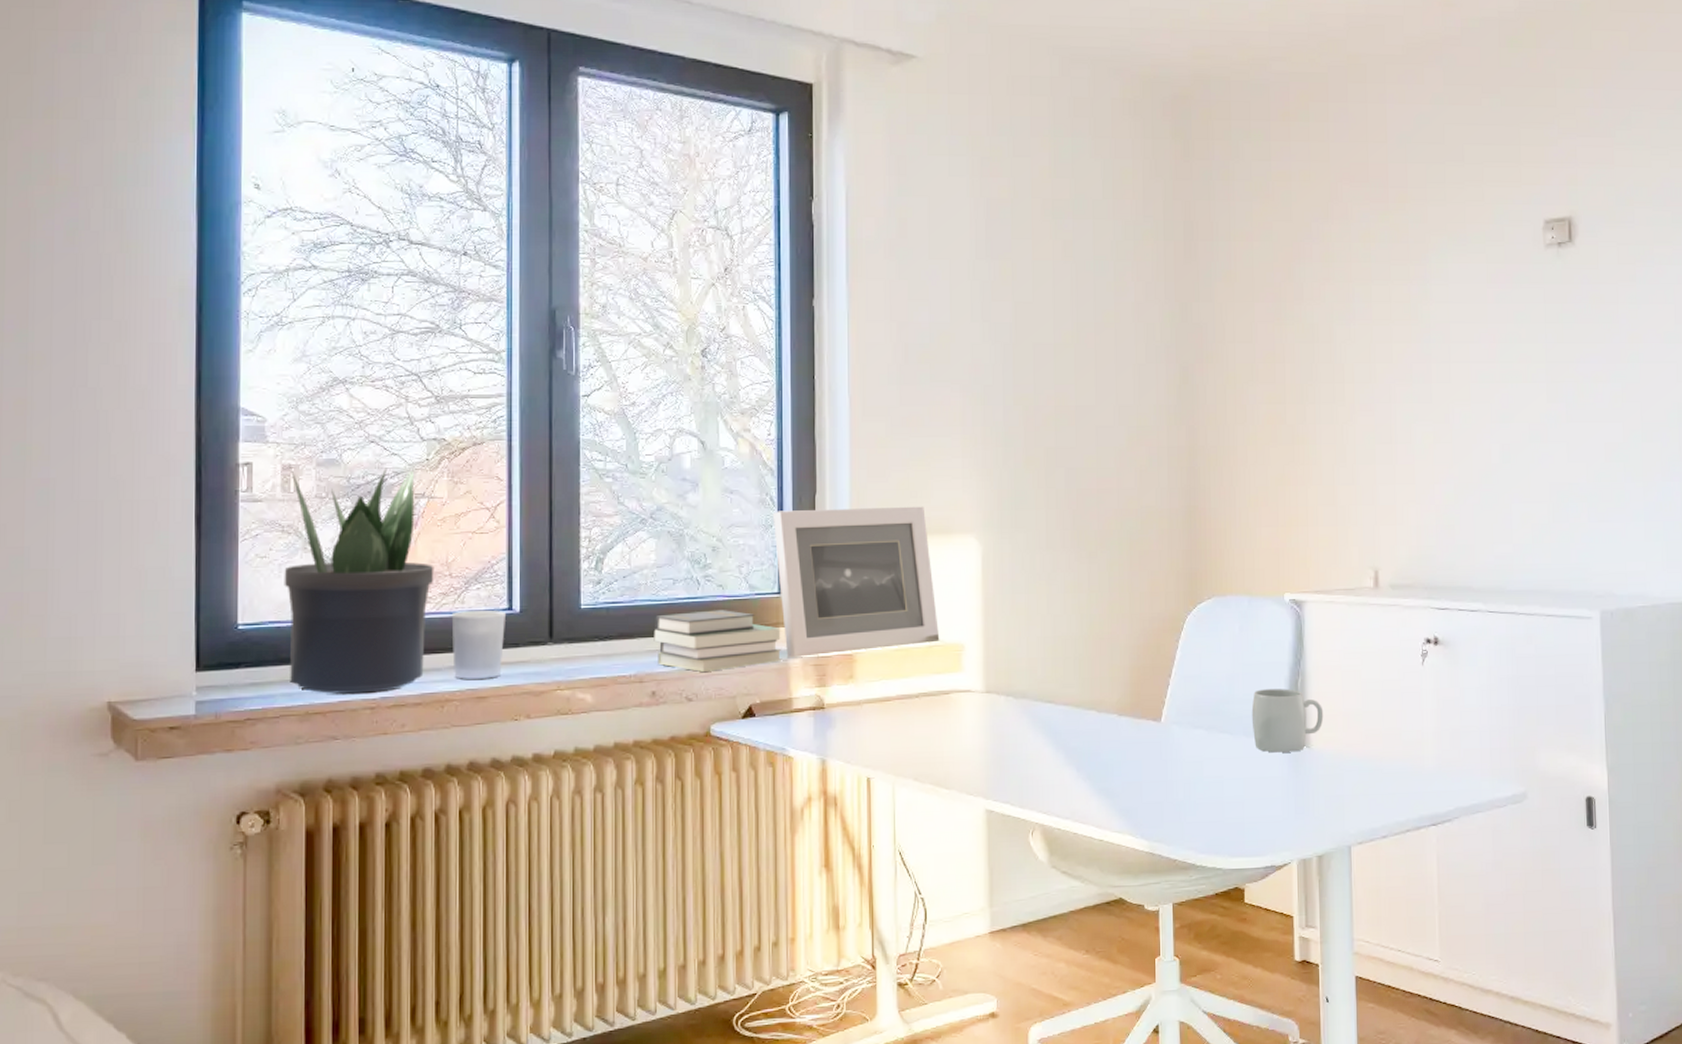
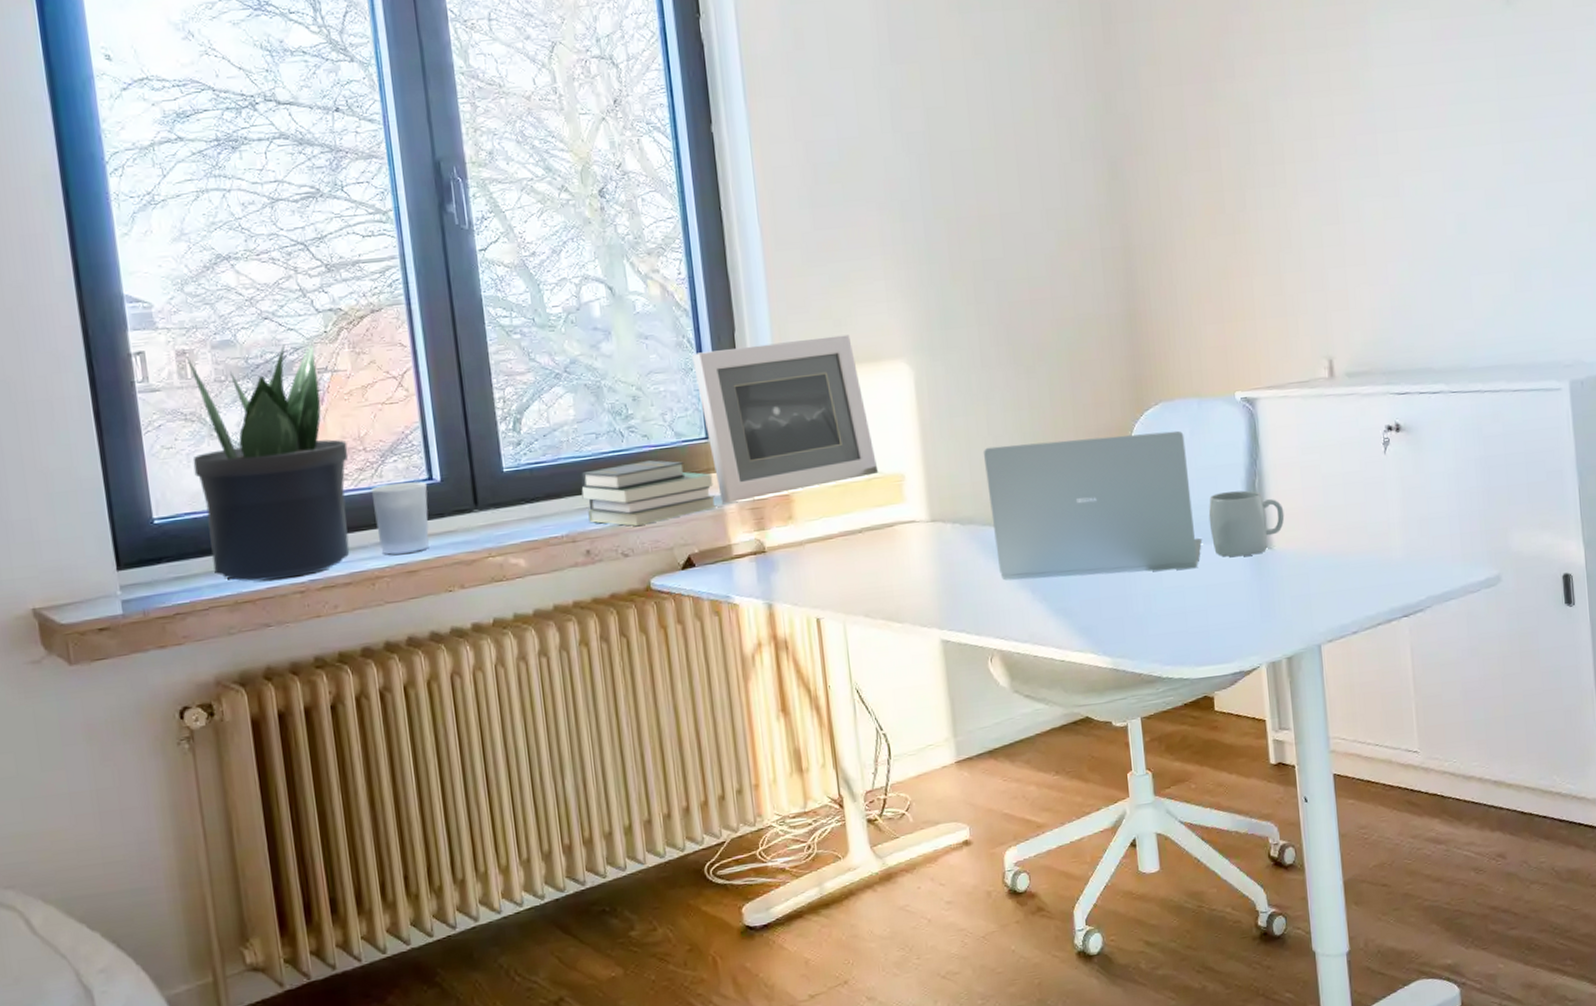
laptop: none [1041,625,1244,761] -> present [983,430,1203,581]

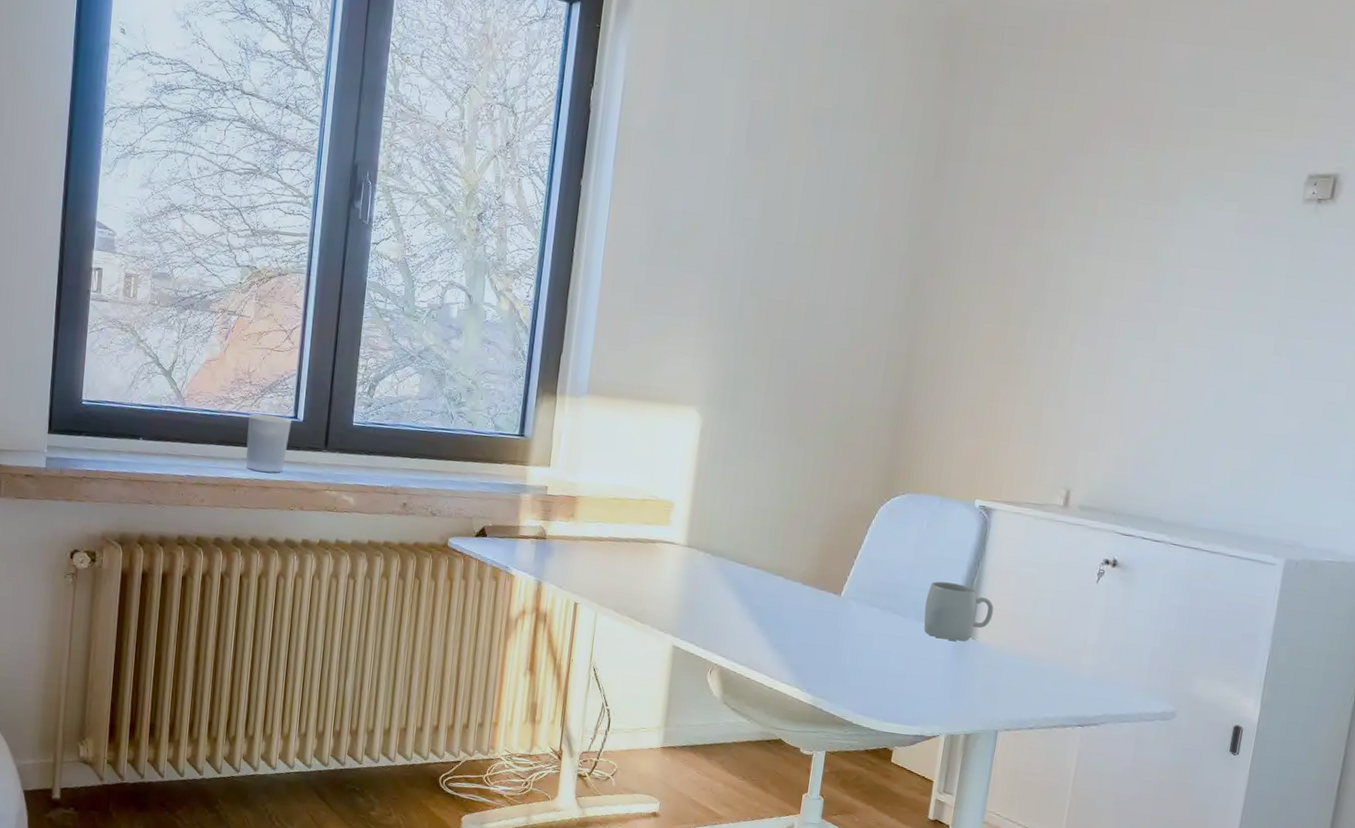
planter: present [181,344,350,582] -> none [118,272,238,471]
books: present [581,460,716,526] -> none [409,440,517,494]
picture frame: present [691,334,879,505] -> none [519,364,656,497]
laptop: present [983,430,1203,581] -> none [735,496,922,640]

